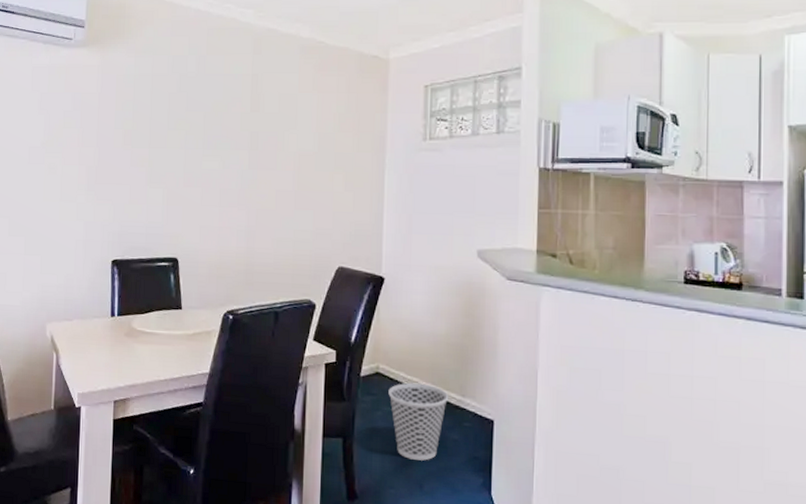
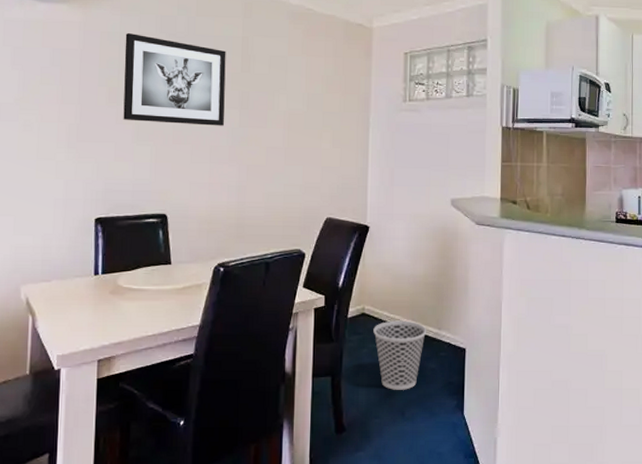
wall art: none [137,75,236,168] -> present [123,33,226,126]

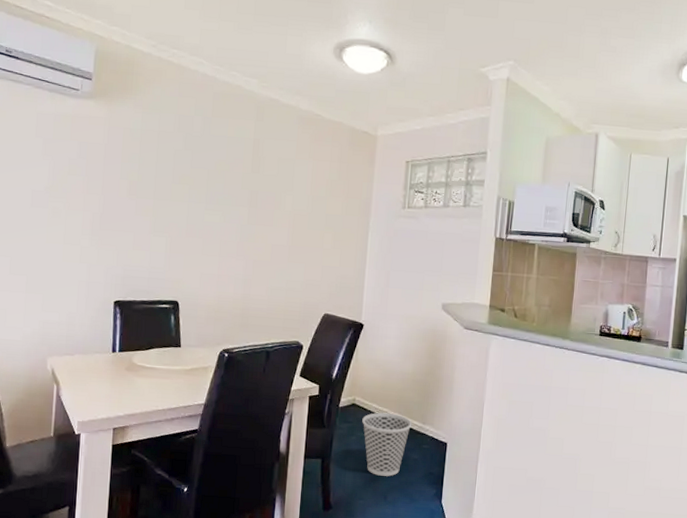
wall art: present [123,33,226,126] -> none [142,130,238,222]

